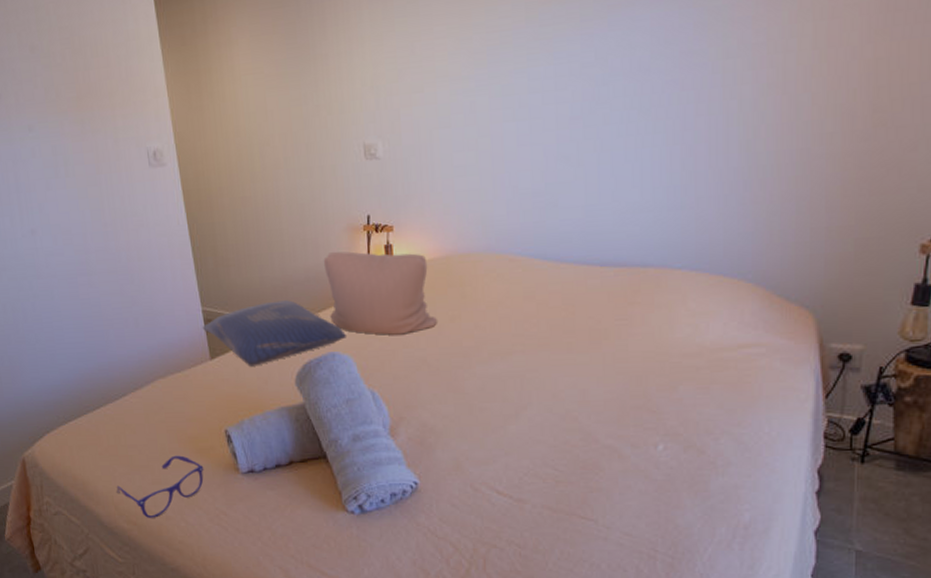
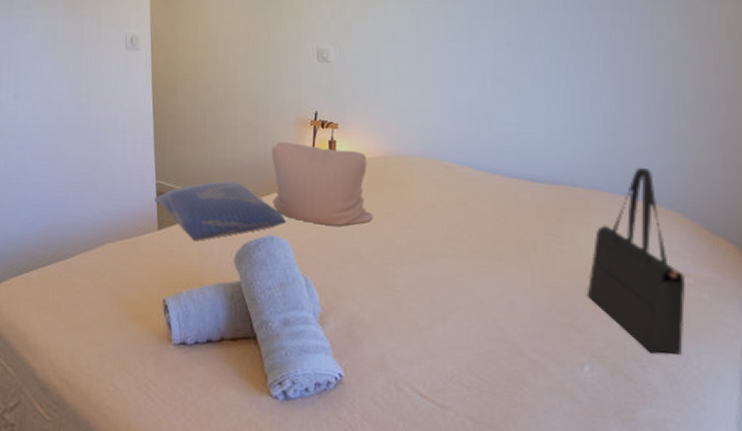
eyeglasses: present [116,455,204,518] -> none [54,319,139,379]
tote bag: none [659,240,757,425] -> present [586,168,685,355]

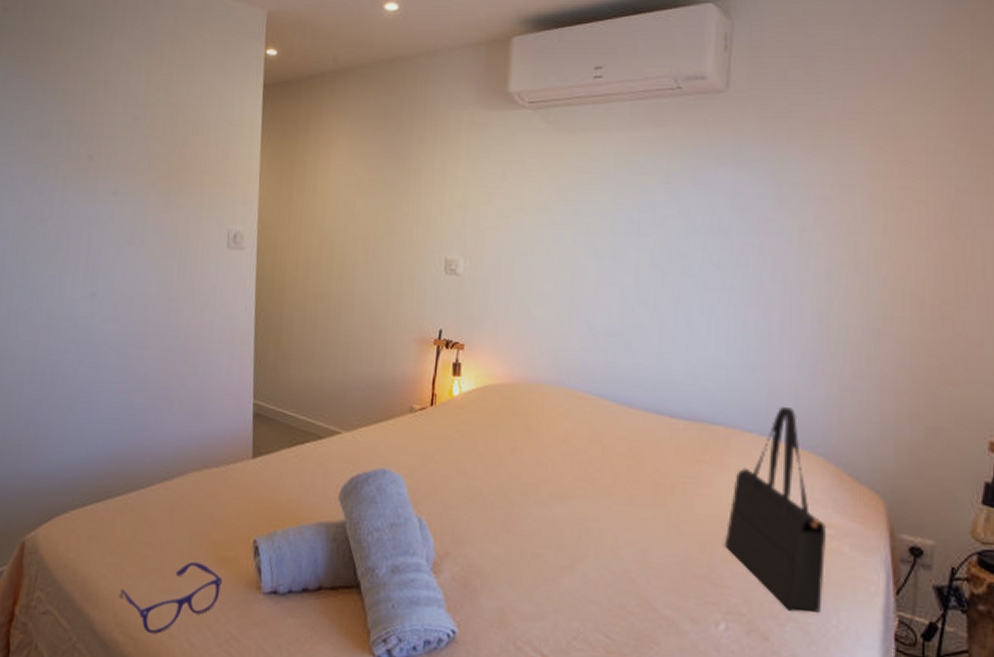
eyeglasses: none [54,319,139,379] -> present [119,561,223,634]
cushion: present [154,181,286,241] -> none [249,404,401,473]
cushion: present [271,142,372,226] -> none [386,362,498,460]

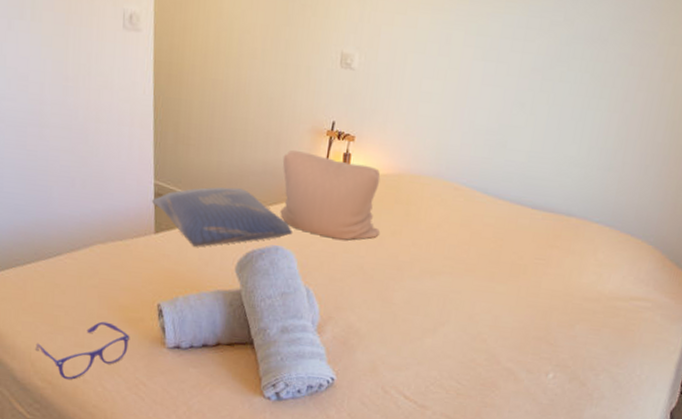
cushion: none [249,404,401,473] -> present [151,187,292,247]
cushion: none [386,362,498,460] -> present [280,150,381,240]
tote bag: present [724,407,826,613] -> none [561,203,645,366]

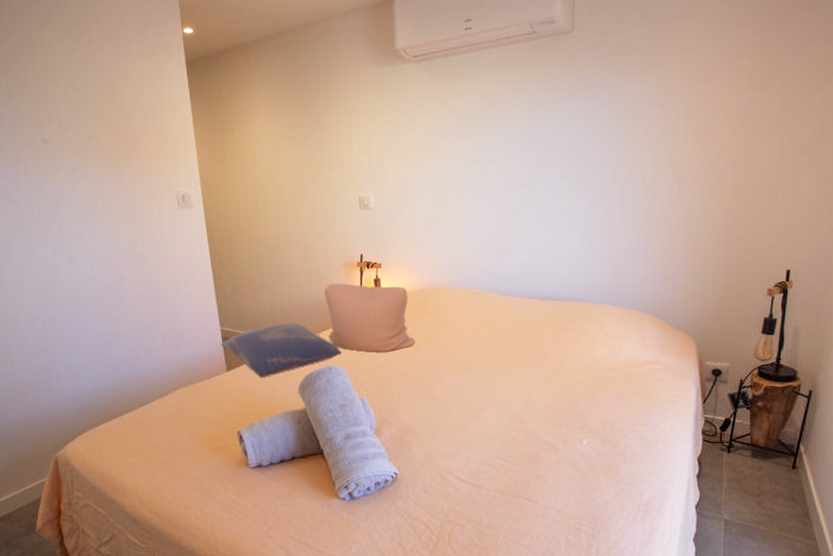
eyeglasses: present [35,321,130,380] -> none [140,453,219,508]

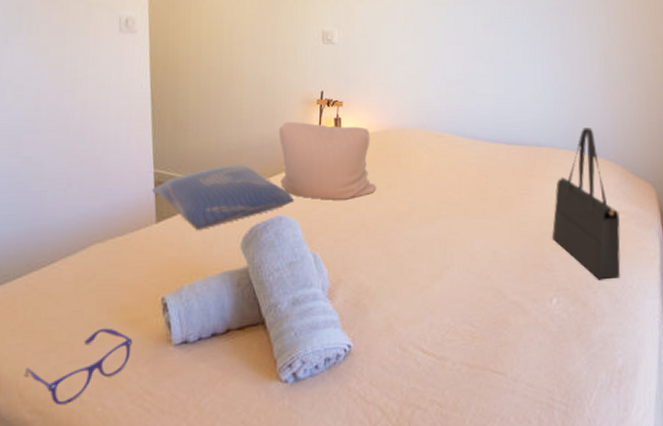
eyeglasses: none [140,453,219,508] -> present [24,328,133,405]
tote bag: none [584,282,655,425] -> present [552,128,621,280]

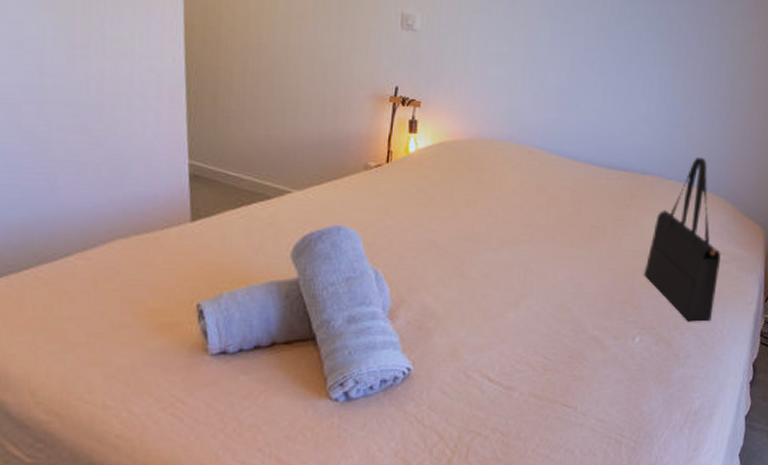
eyeglasses: present [24,328,133,405] -> none [36,331,163,407]
cushion: present [151,165,294,230] -> none [185,163,356,234]
cushion: present [278,122,376,200] -> none [341,119,452,214]

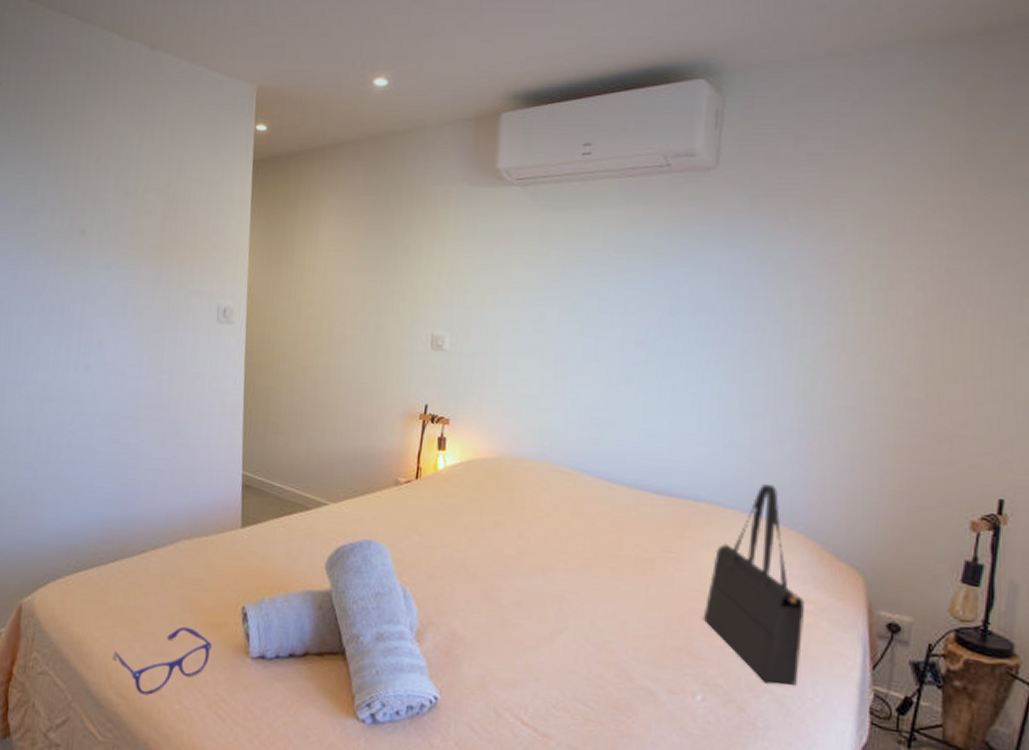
eyeglasses: none [36,331,163,407] -> present [113,626,212,695]

